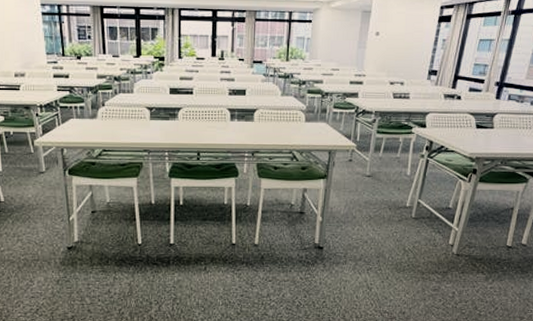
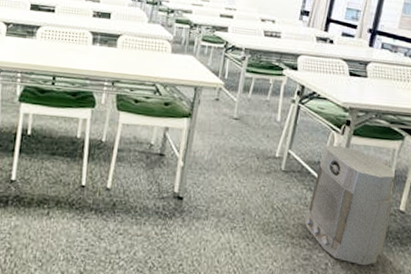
air purifier: none [433,192,518,292] -> present [304,145,395,266]

